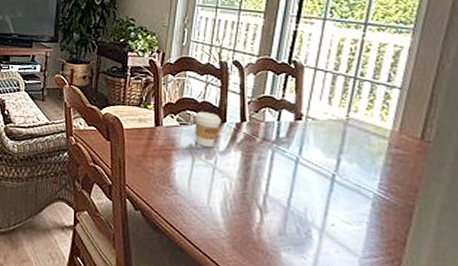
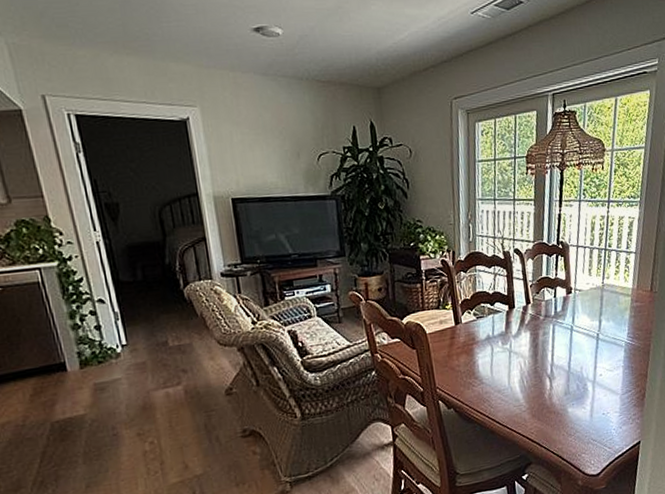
coffee cup: present [195,111,222,148] -> none [488,301,511,335]

